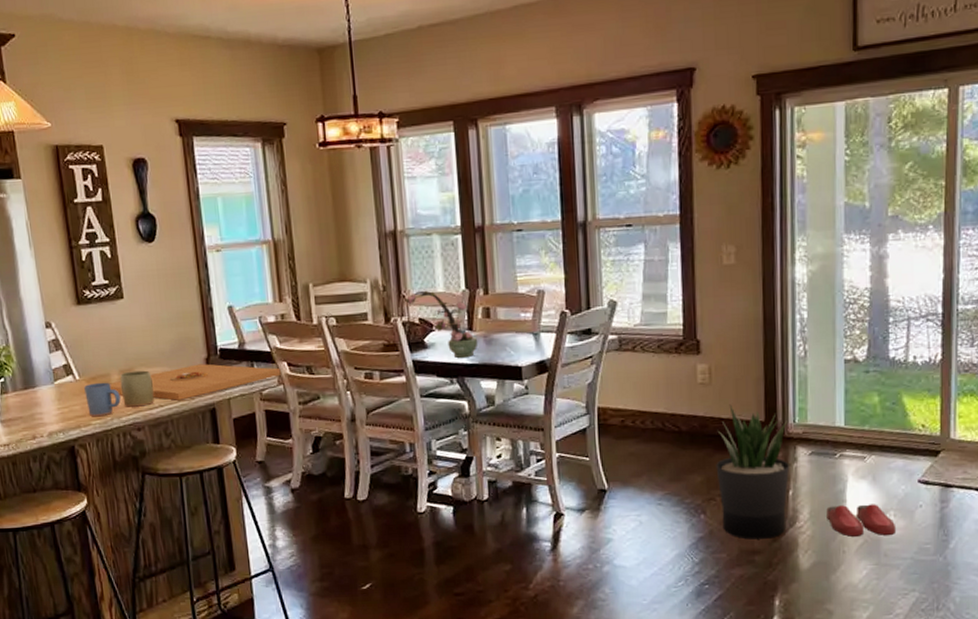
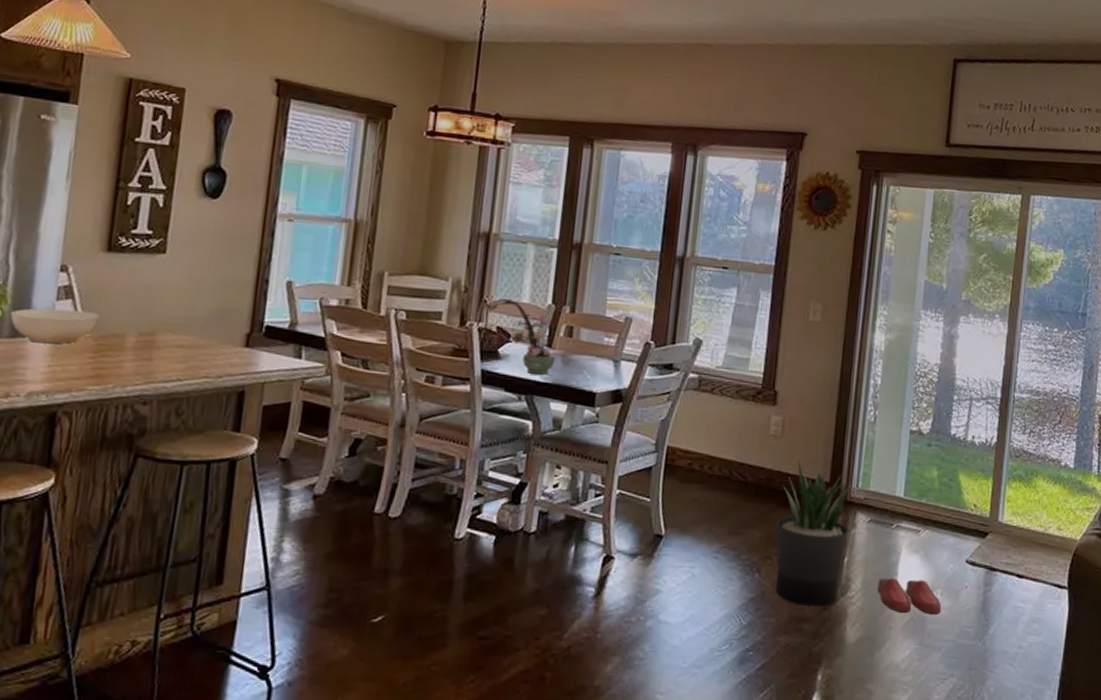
bowl: none [18,358,87,391] -> present [10,308,101,344]
mug: present [84,382,121,417] -> none [86,342,132,382]
platter: present [110,363,281,401] -> none [121,338,332,377]
mug: present [120,370,155,407] -> none [133,335,177,378]

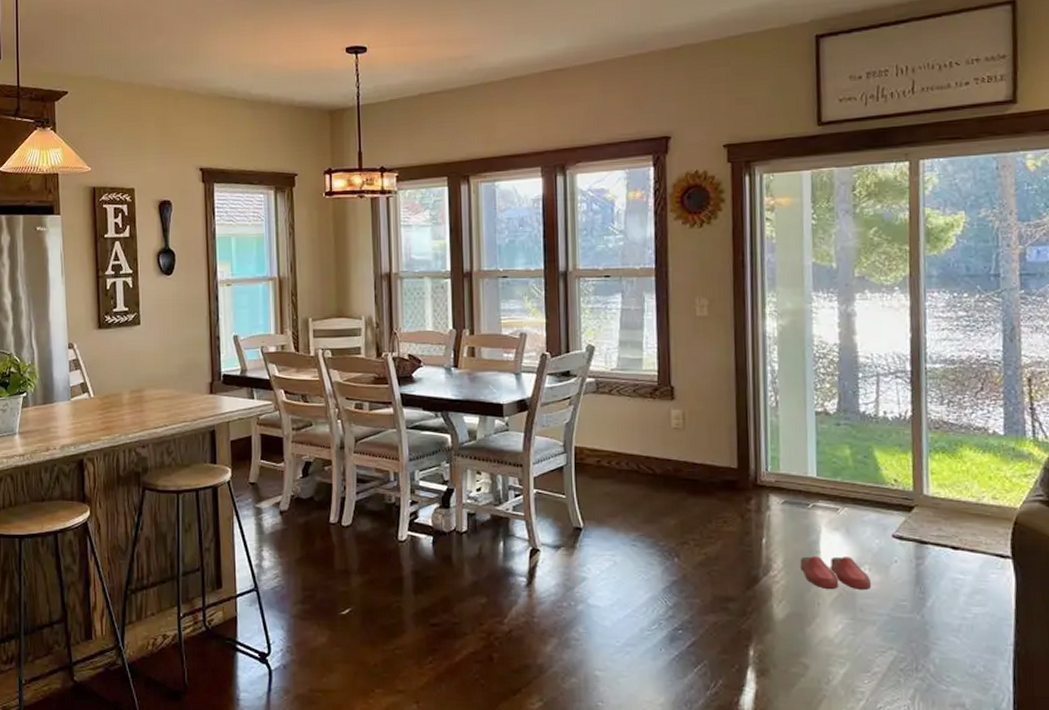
bowl: present [10,308,101,344] -> none [40,378,102,407]
flower arrangement: present [486,298,556,375] -> none [396,328,463,393]
planter: present [775,460,852,606] -> none [689,450,763,586]

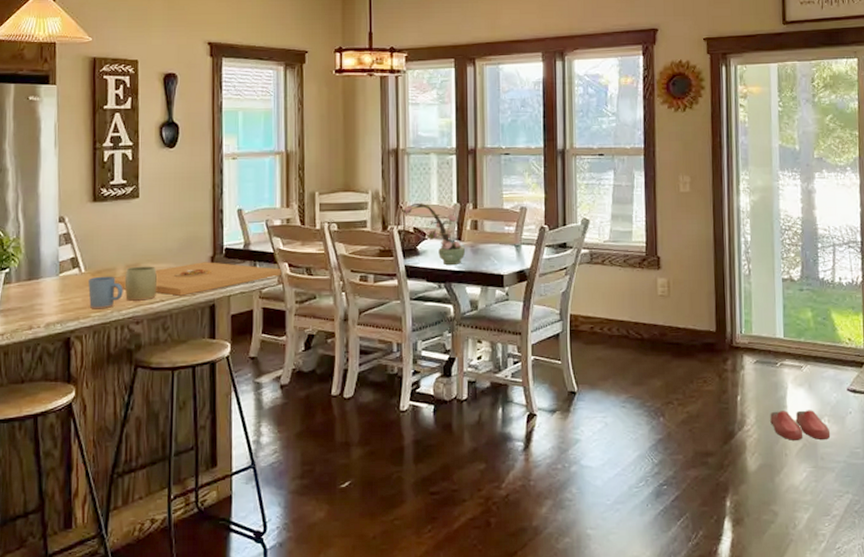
mug: none [97,401,129,433] -> present [88,276,123,310]
platter: none [121,388,278,421] -> present [114,262,281,296]
mug: none [130,391,161,425] -> present [124,266,158,301]
flower arrangement: none [396,328,463,393] -> present [402,202,466,265]

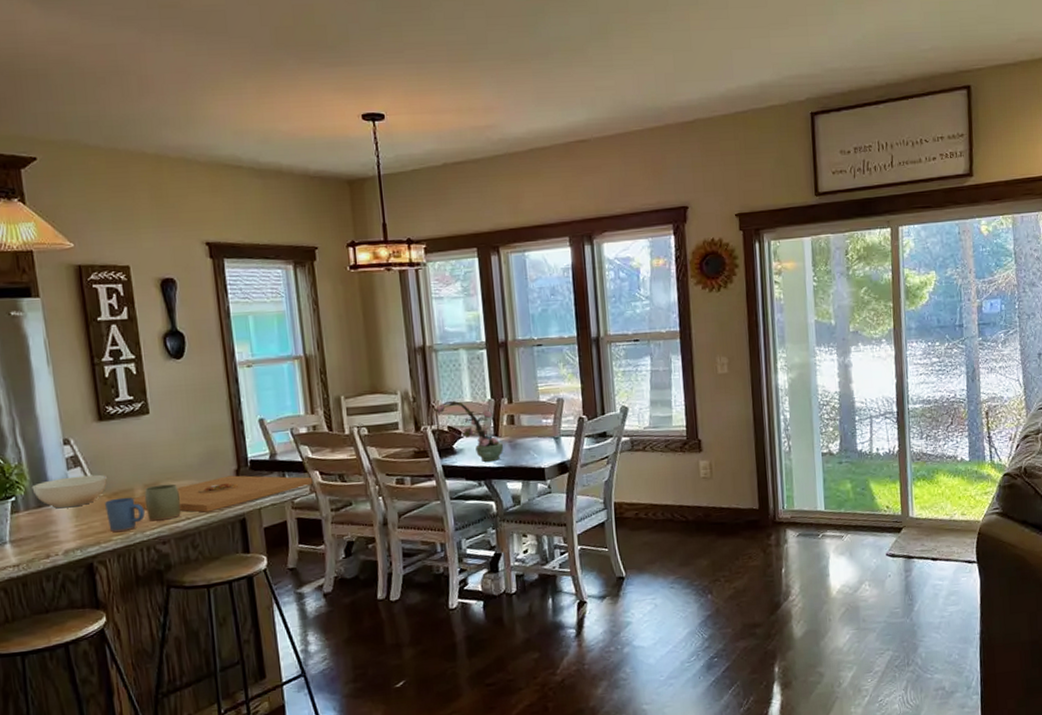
bowl: none [25,252,94,283] -> present [31,474,108,509]
slippers: present [770,410,831,440] -> none [813,576,871,606]

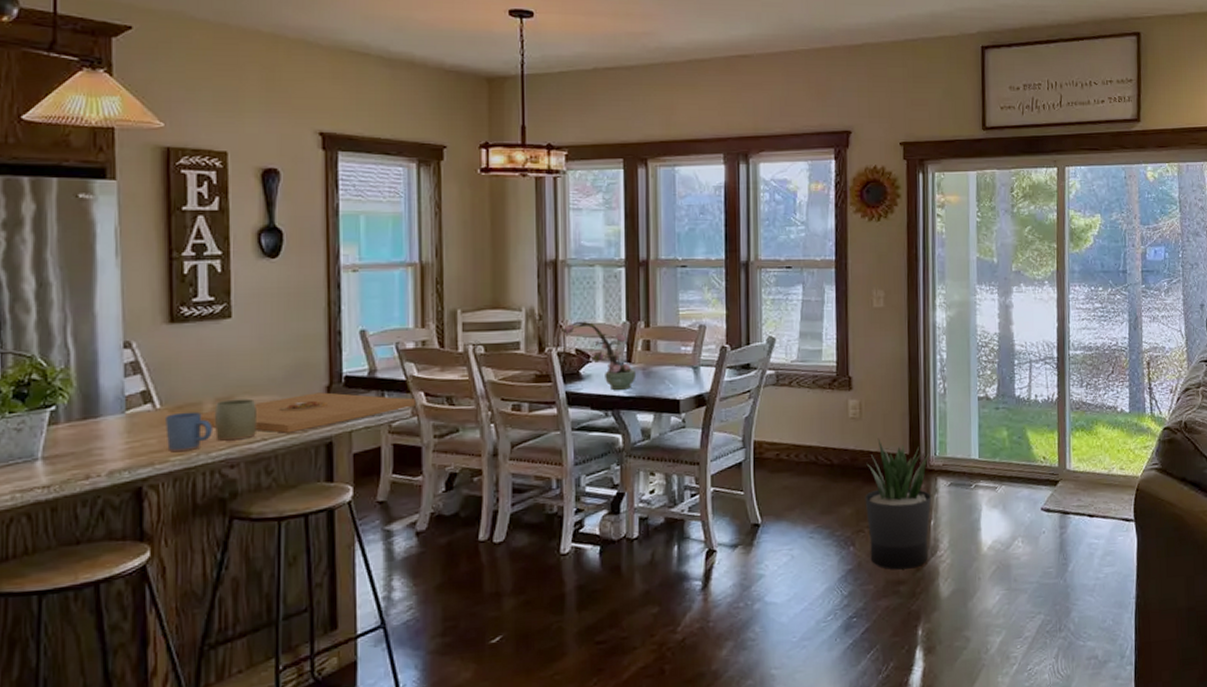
bowl: present [31,474,108,509] -> none [78,384,173,422]
planter: none [719,495,782,614] -> present [865,438,932,570]

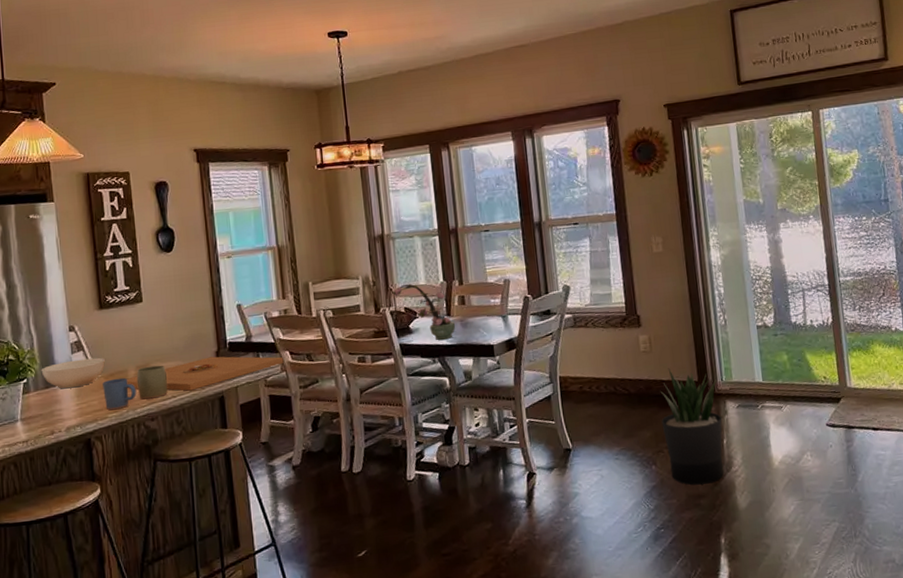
bowl: none [78,384,173,422] -> present [41,357,106,389]

